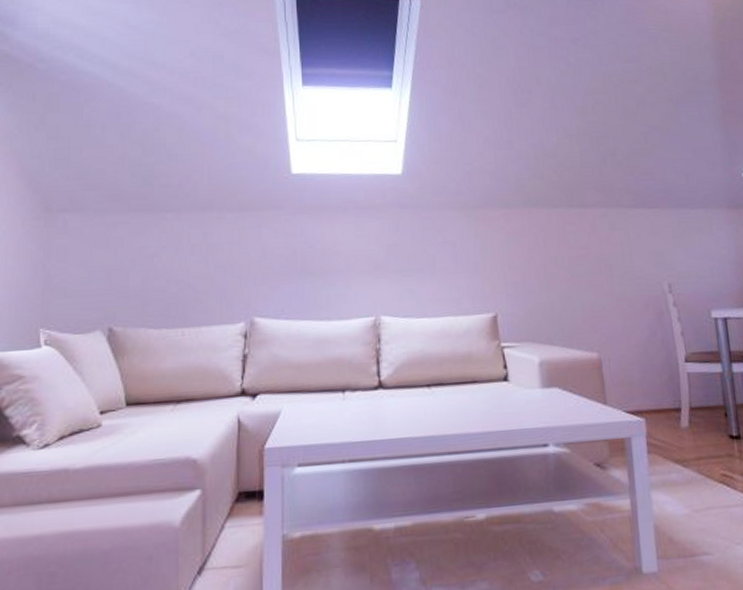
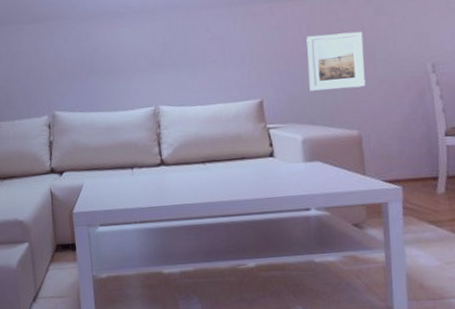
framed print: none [543,245,604,307] -> present [306,31,366,91]

